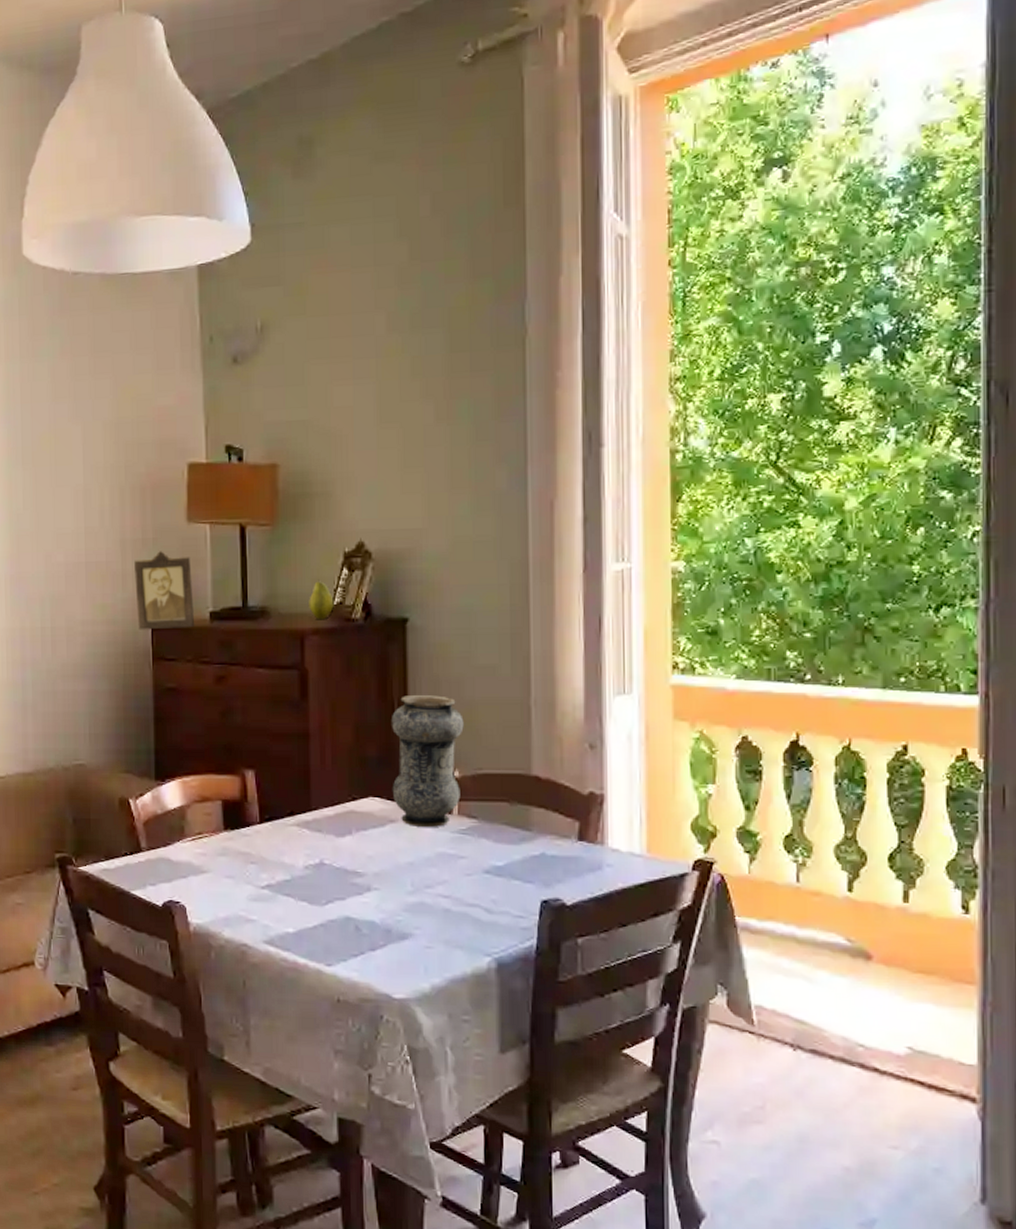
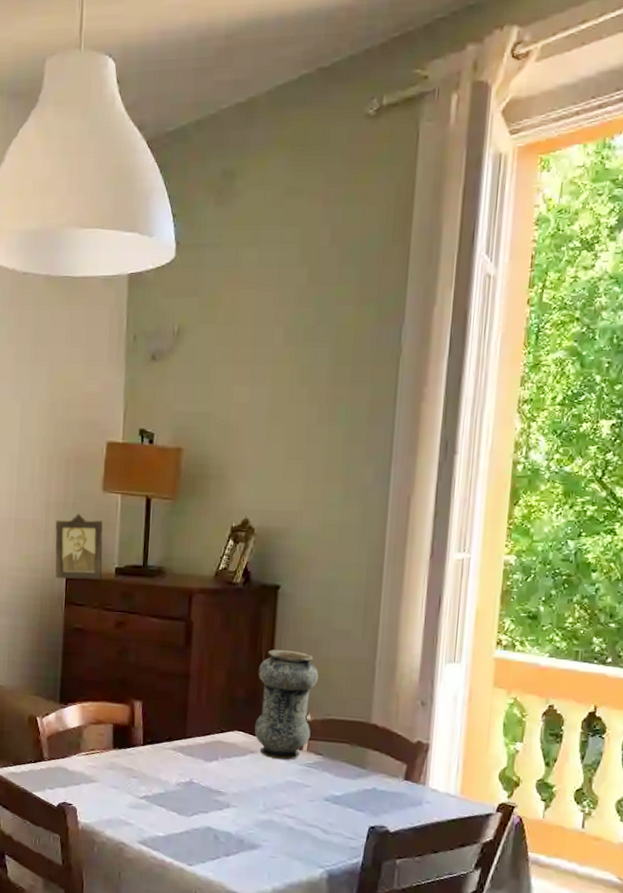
fruit: present [309,579,334,620] -> none [198,548,220,582]

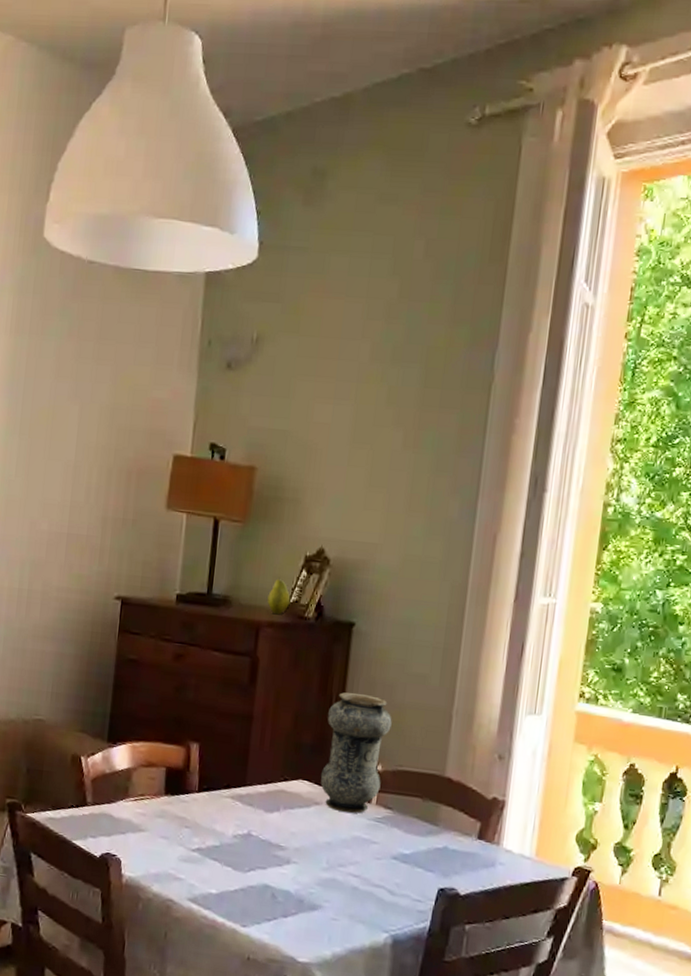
photo frame: present [55,514,103,580] -> none [109,532,165,607]
fruit: none [198,548,220,582] -> present [267,577,291,615]

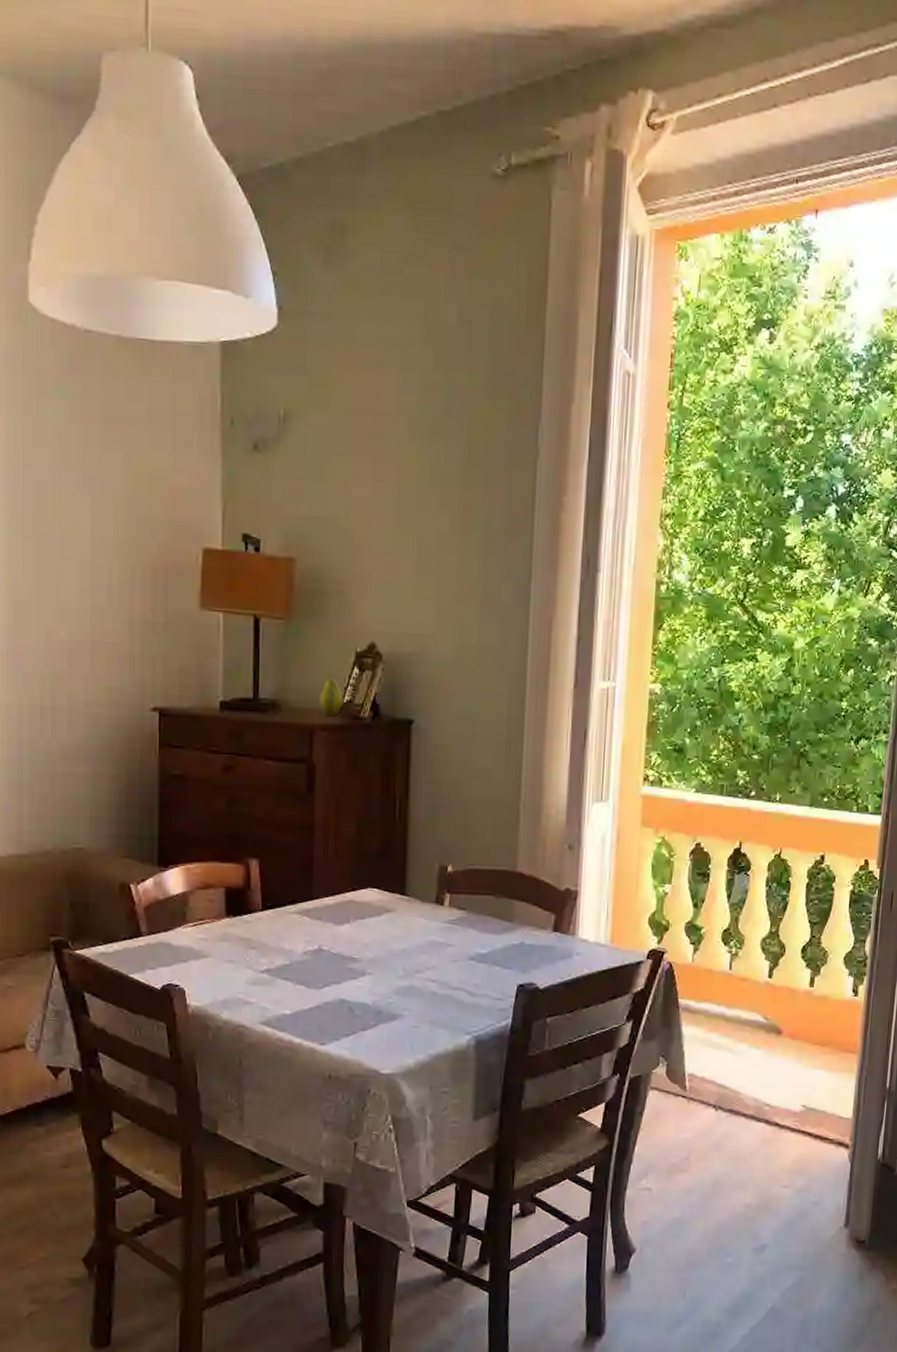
vase: present [320,692,392,814] -> none [389,793,459,917]

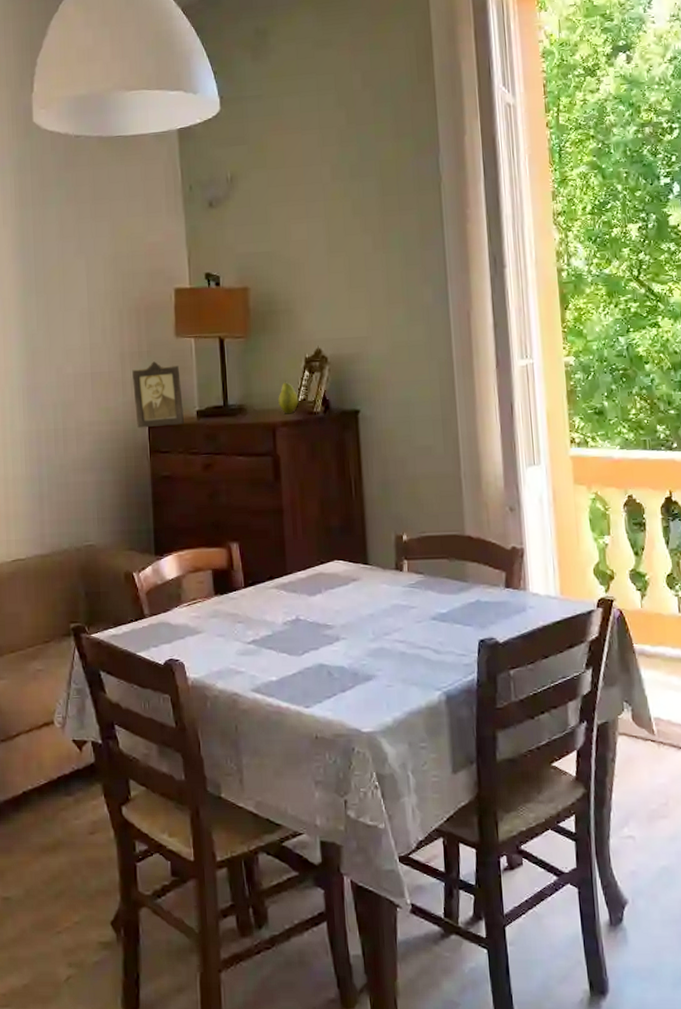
photo frame: none [143,636,204,716] -> present [132,361,184,428]

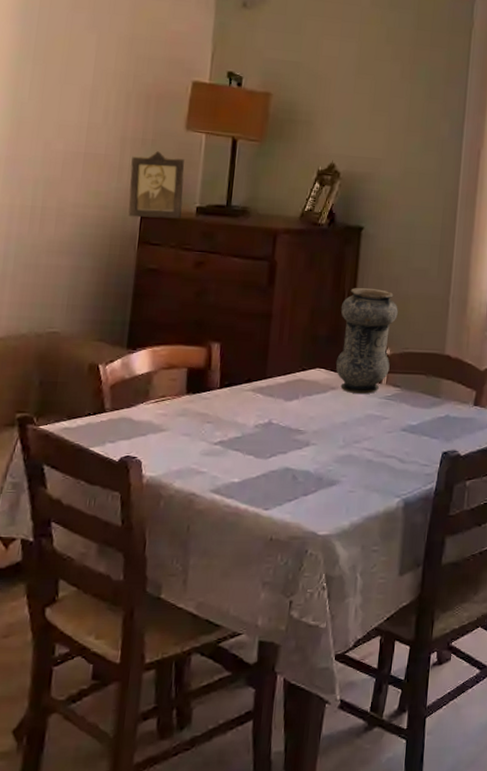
fruit: present [278,381,299,414] -> none [283,189,305,223]
vase: none [349,472,409,583] -> present [335,287,398,394]

